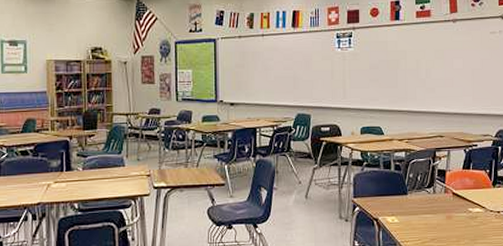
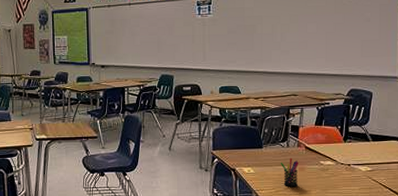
pen holder: none [426,205,446,238] -> present [280,157,299,187]

